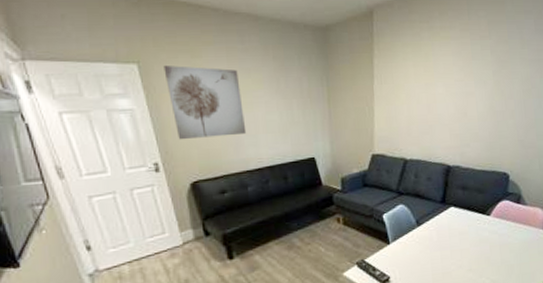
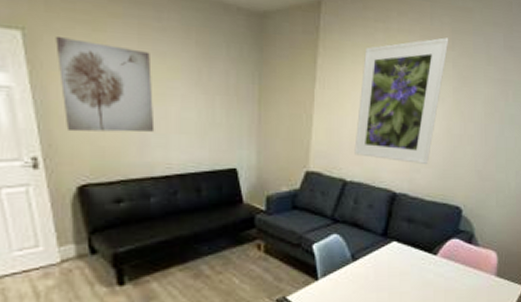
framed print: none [411,29,486,140] -> present [354,37,449,164]

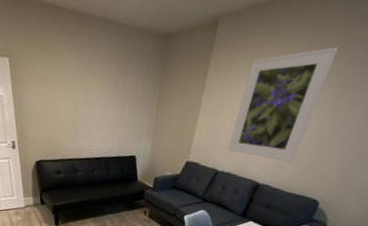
wall art: present [55,35,155,133] -> none [27,60,85,128]

